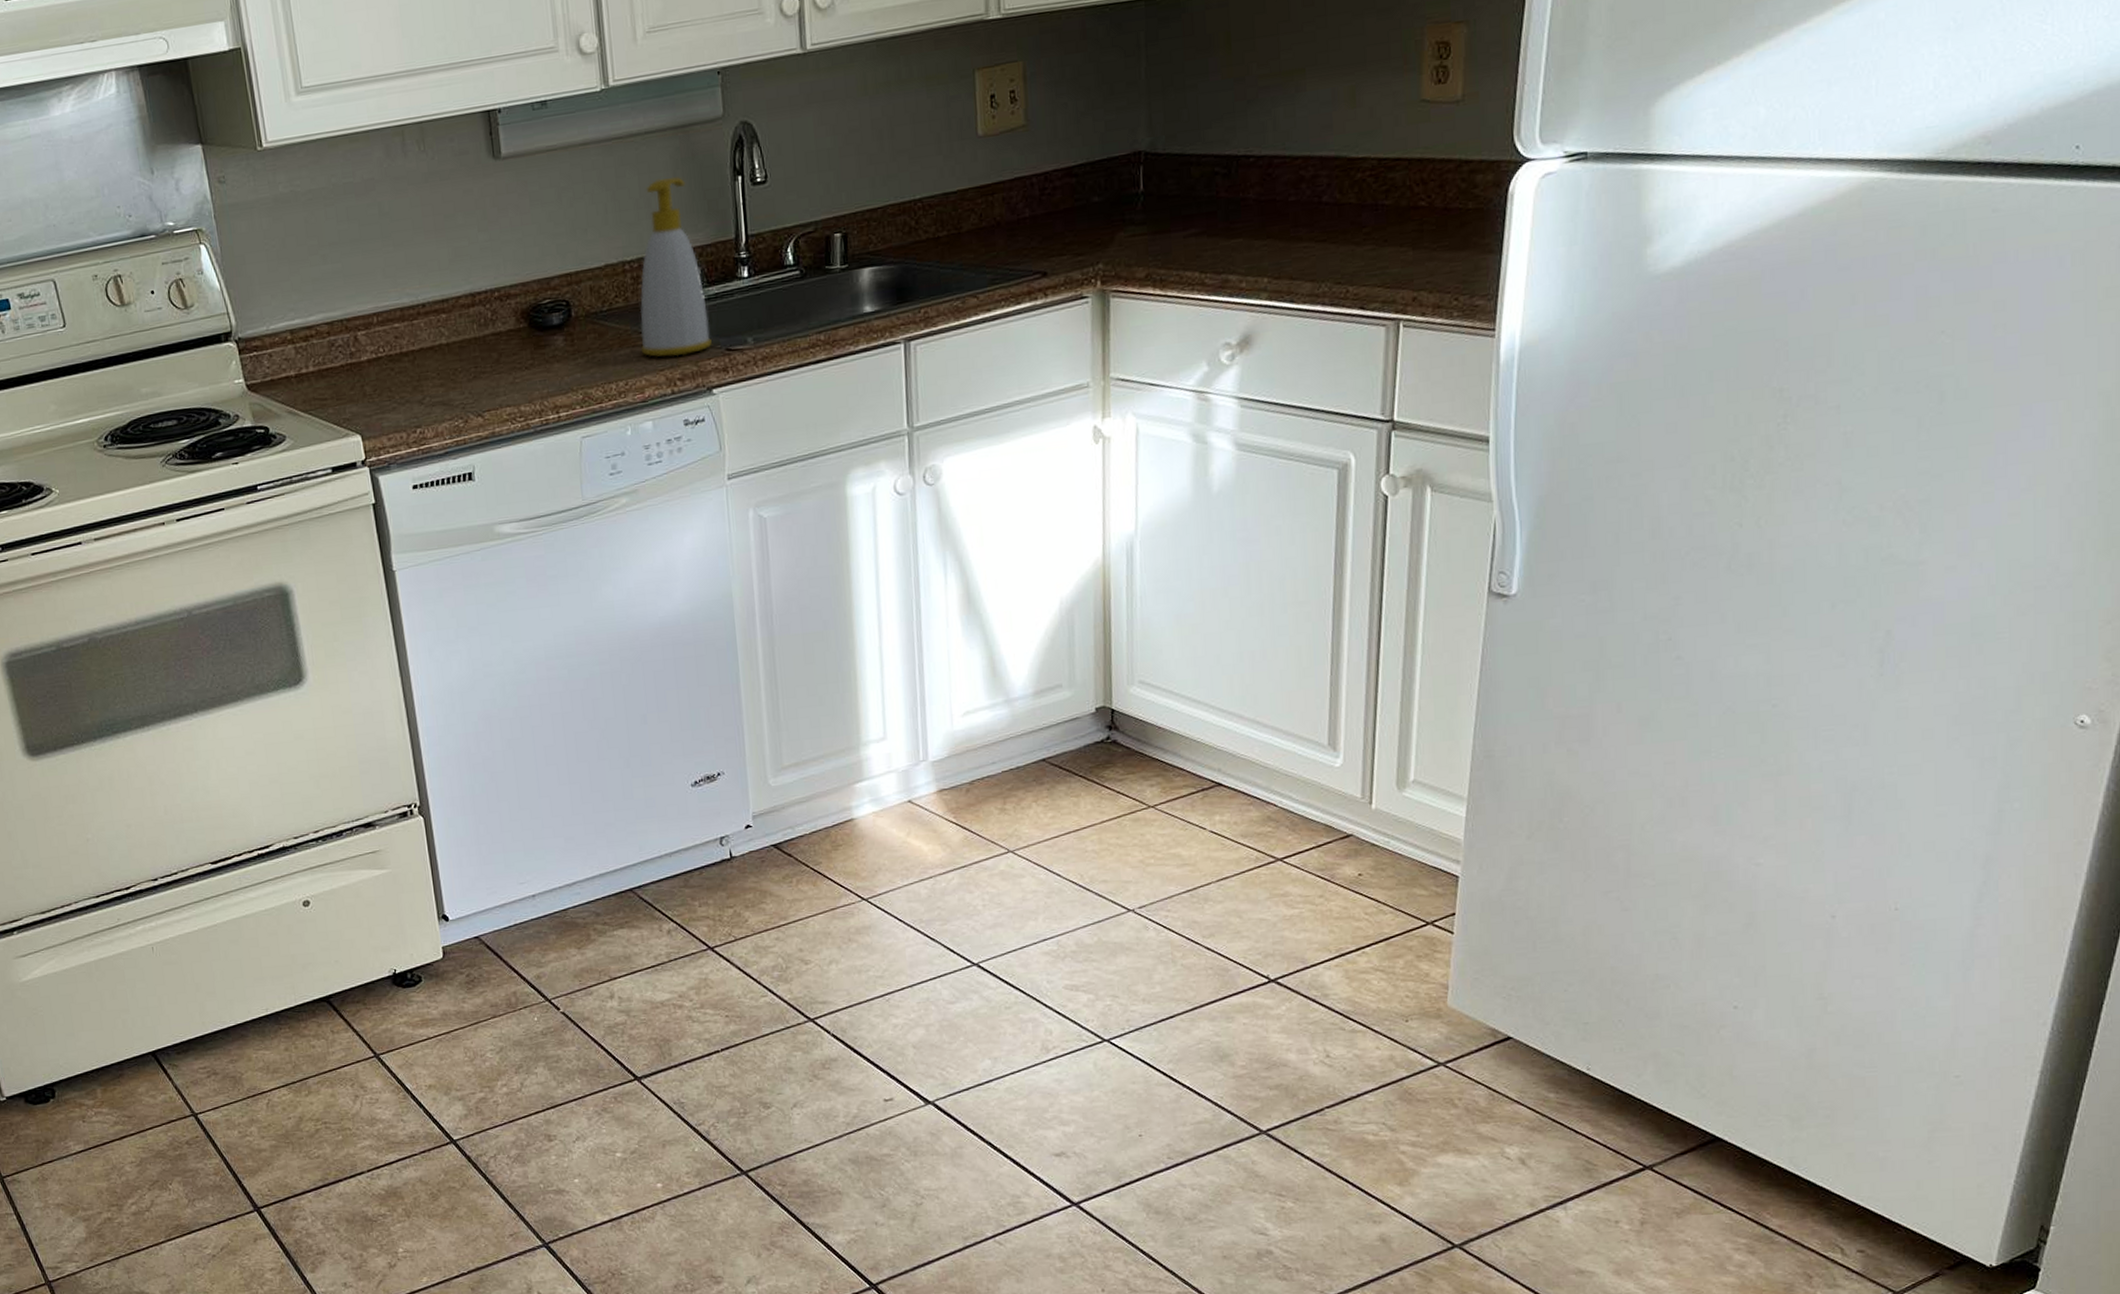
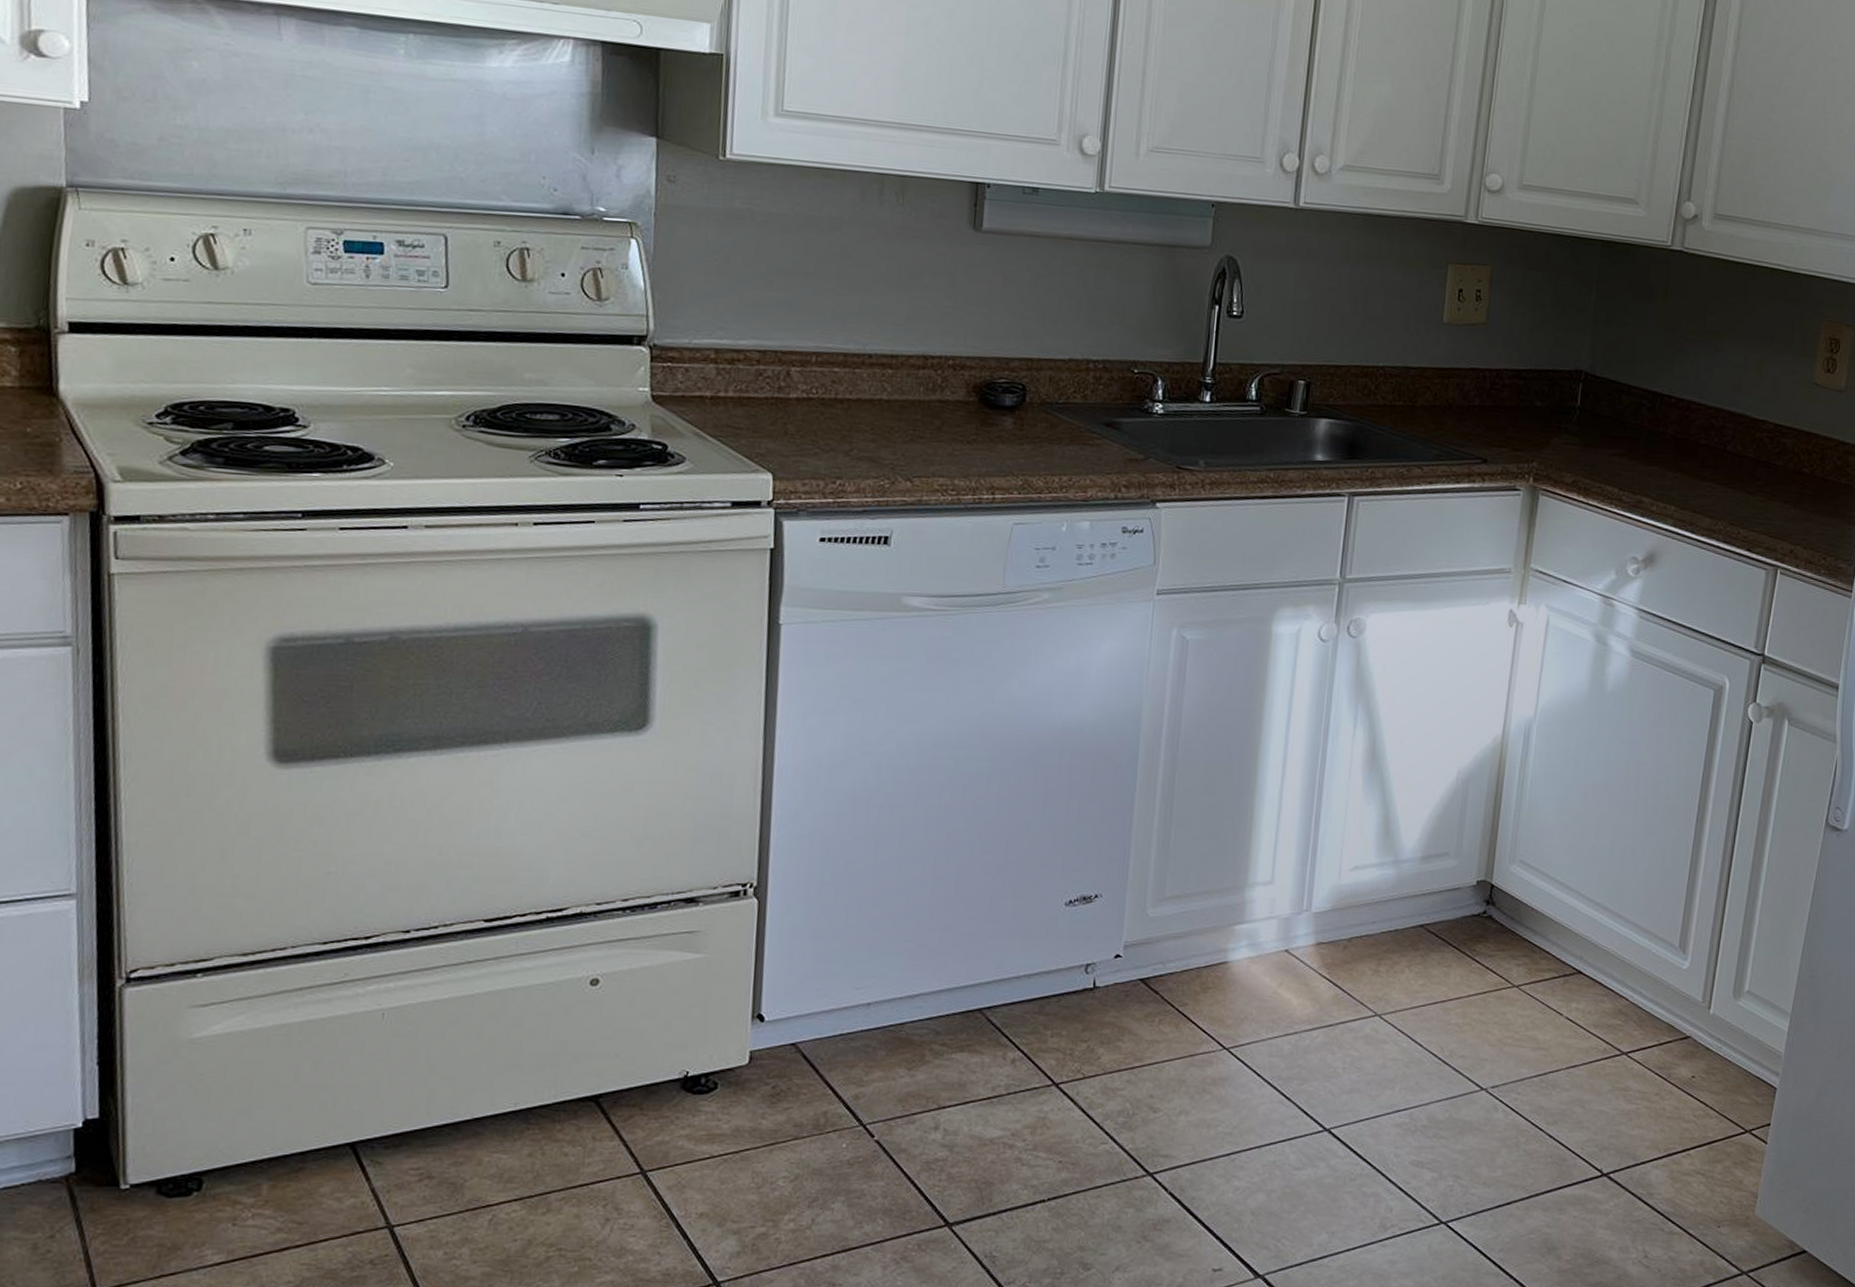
soap bottle: present [640,176,712,357] -> none [1090,289,1165,464]

